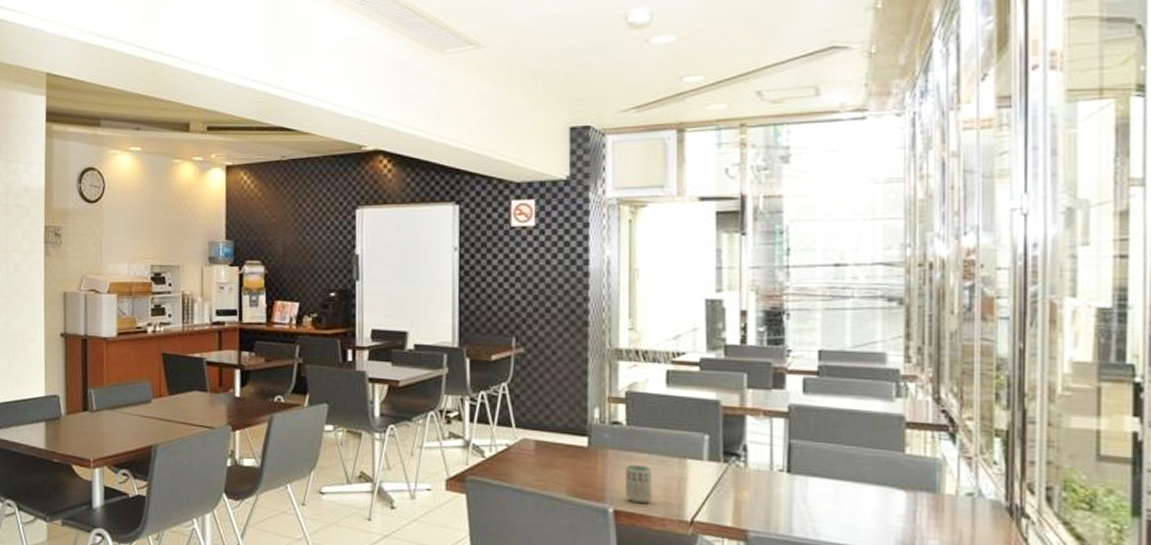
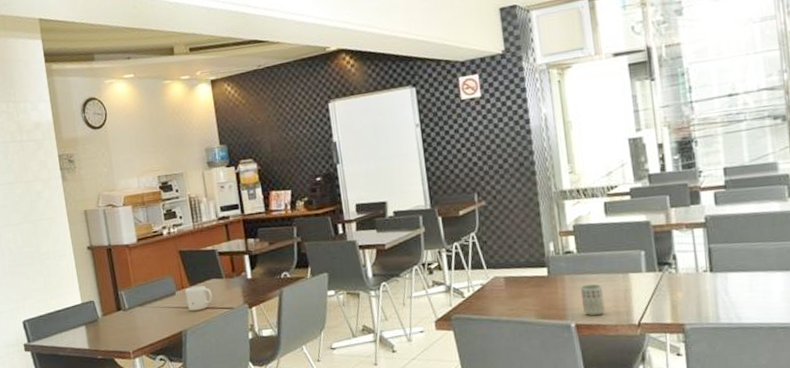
mug: none [161,396,192,425] -> present [184,286,213,311]

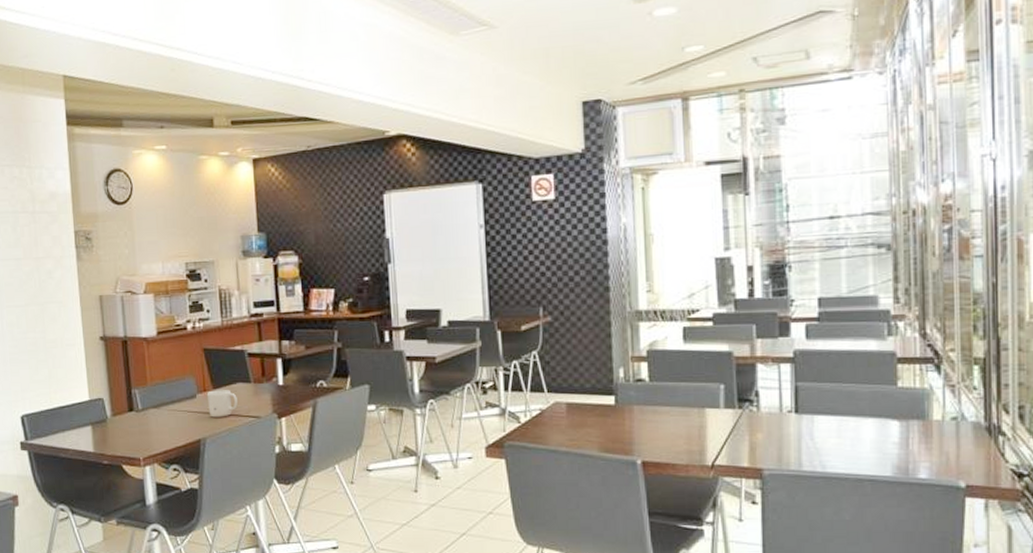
cup: present [581,284,605,316] -> none [651,417,676,454]

